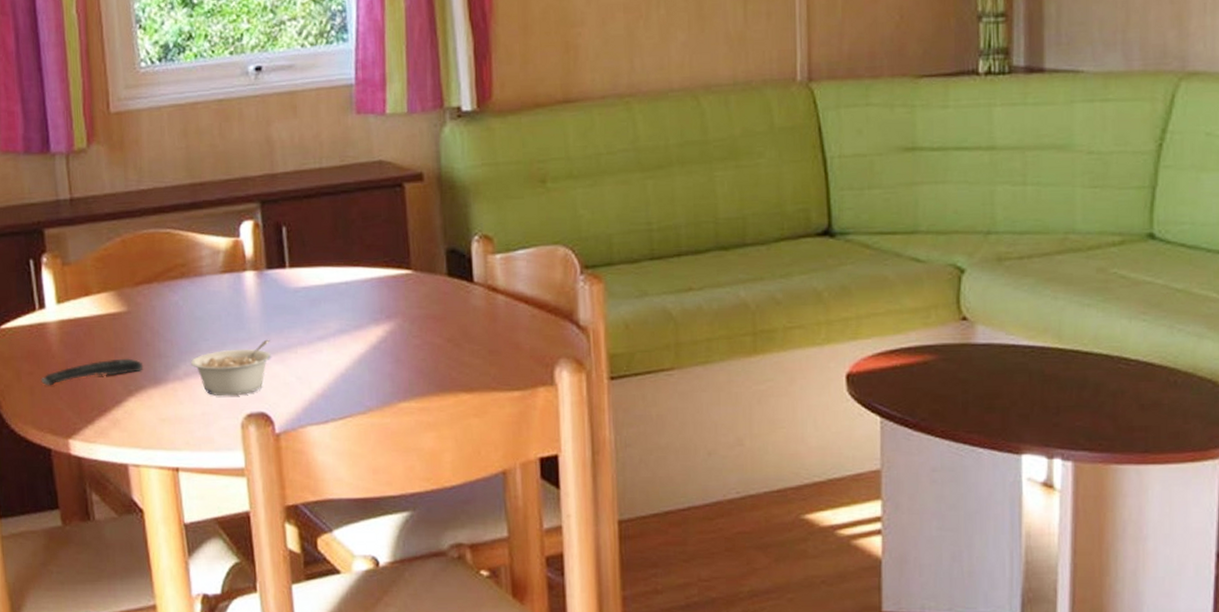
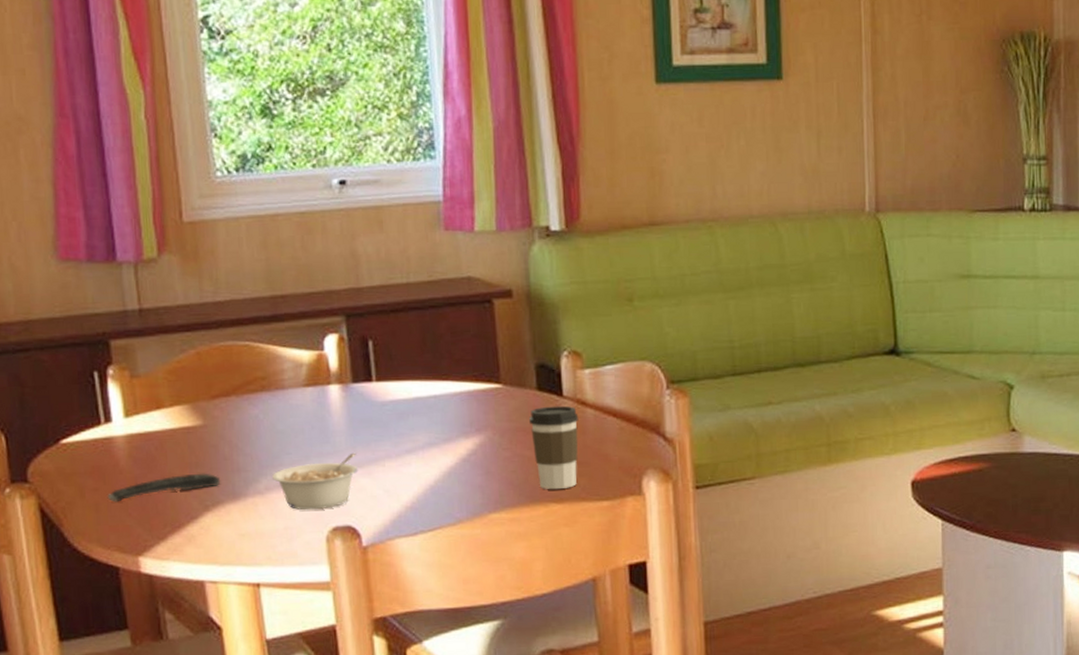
coffee cup: none [440,292,489,379] -> present [529,405,579,490]

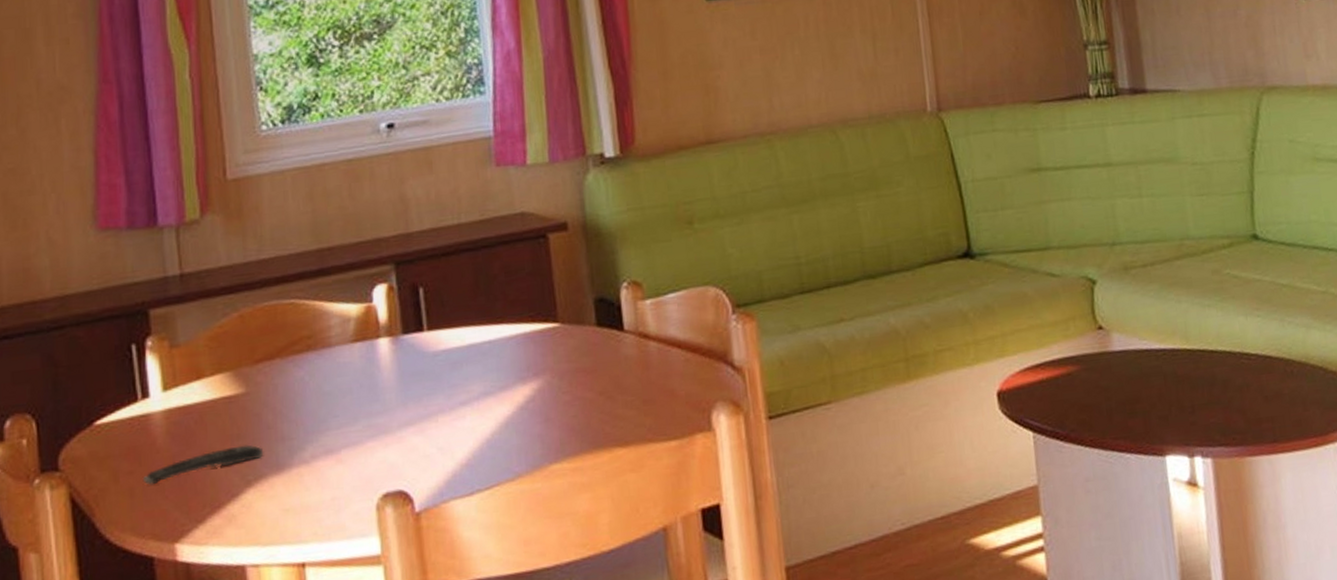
legume: present [273,452,359,510] -> none [319,409,410,478]
coffee cup: present [529,405,579,490] -> none [589,340,642,433]

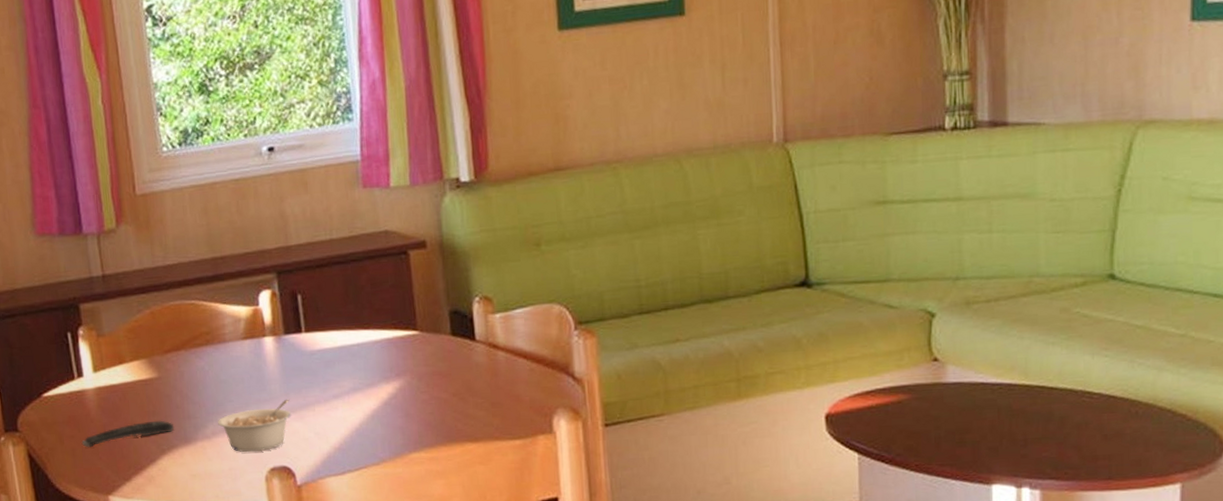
legume: none [319,409,410,478] -> present [218,399,292,453]

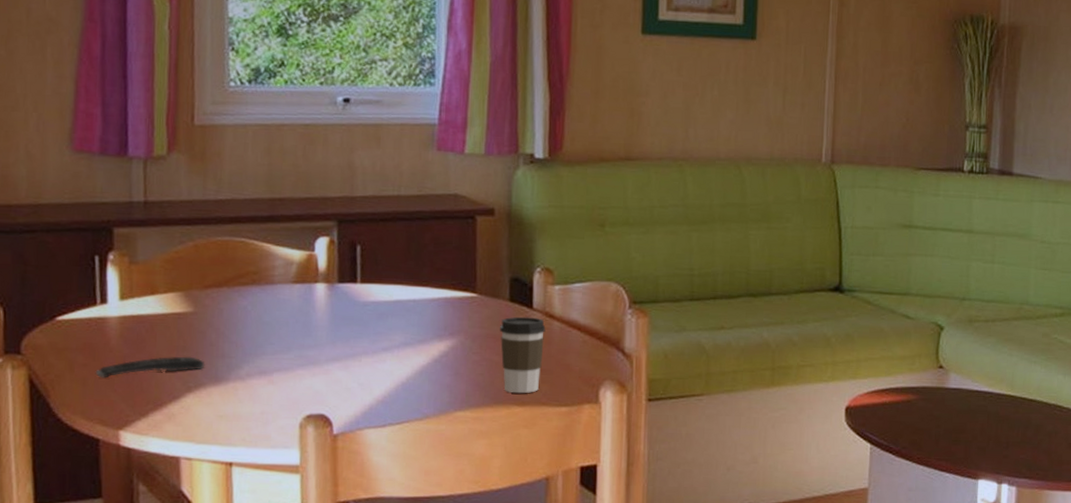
legume: present [218,399,292,453] -> none [254,347,336,398]
coffee cup: none [445,349,491,430] -> present [500,316,546,394]

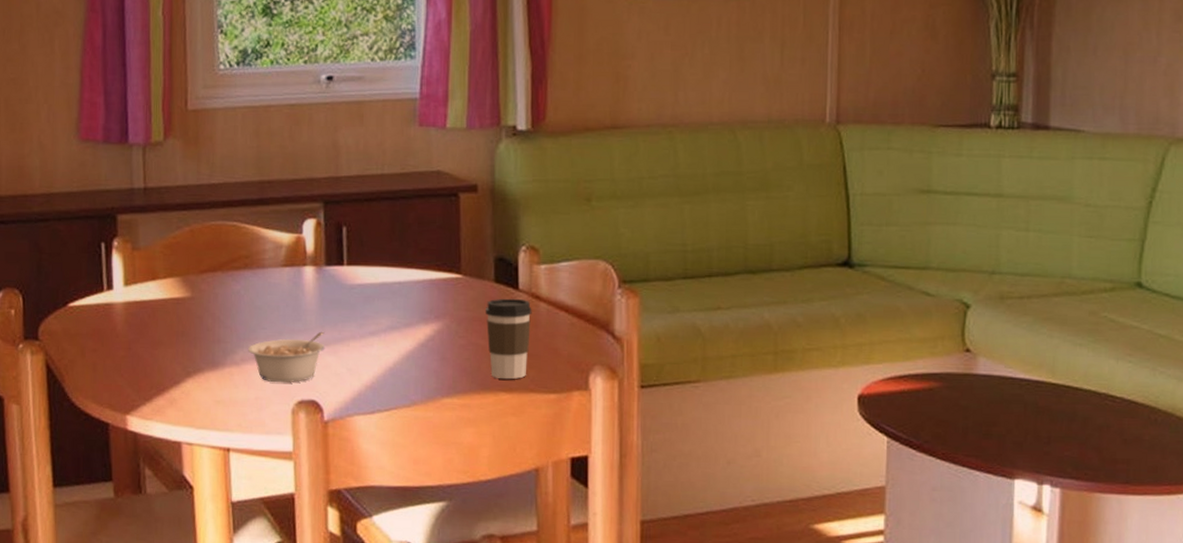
remote control: present [95,356,205,378] -> none [103,341,203,364]
legume: none [254,347,336,398] -> present [248,331,326,383]

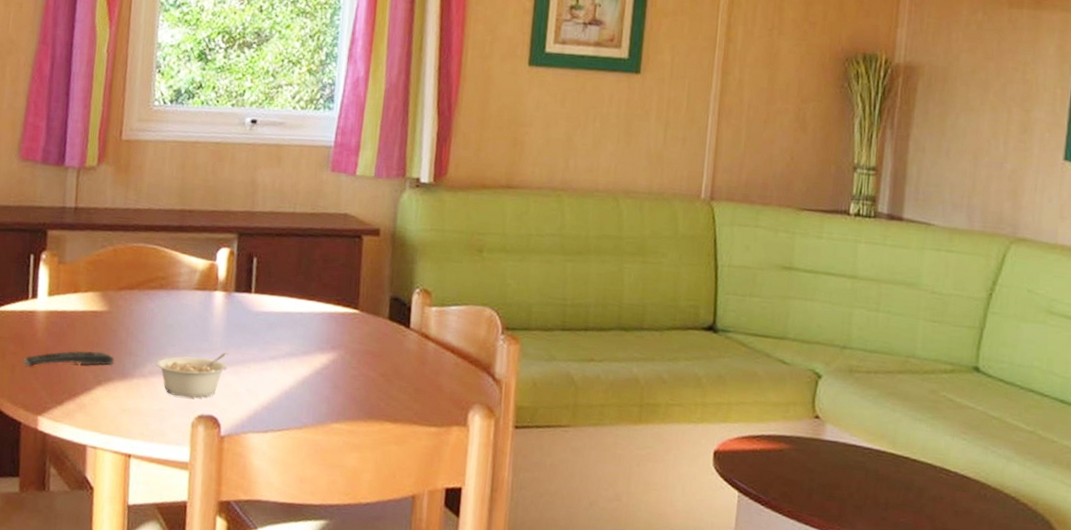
remote control: none [103,341,203,364] -> present [22,351,115,367]
coffee cup: present [486,298,532,380] -> none [377,335,421,411]

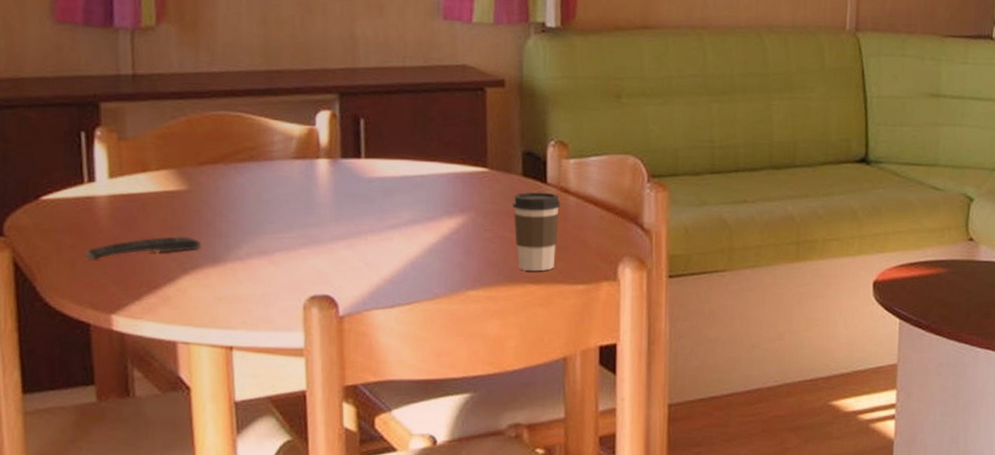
legume: present [156,352,228,398] -> none [254,225,341,278]
coffee cup: none [377,335,421,411] -> present [513,192,561,272]

